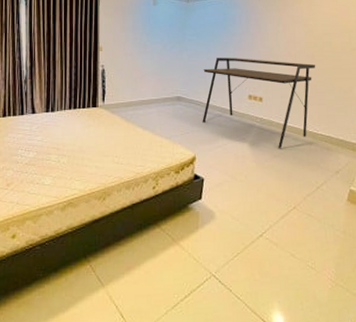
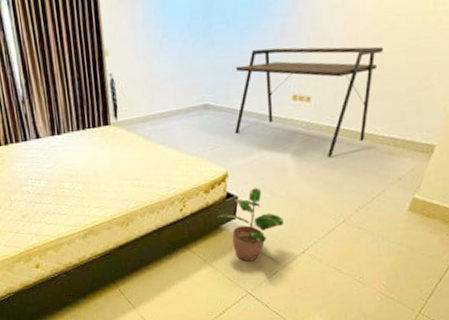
potted plant: none [185,172,243,242] -> present [216,188,283,262]

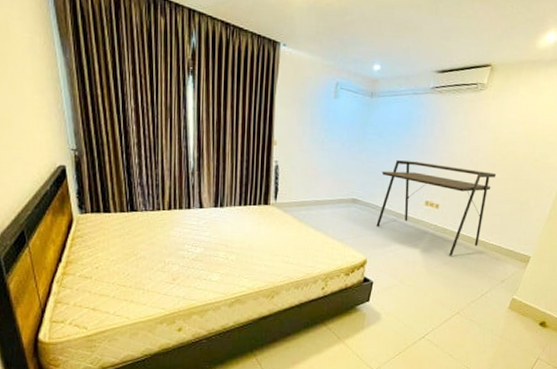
potted plant: present [216,188,283,262] -> none [353,276,409,341]

